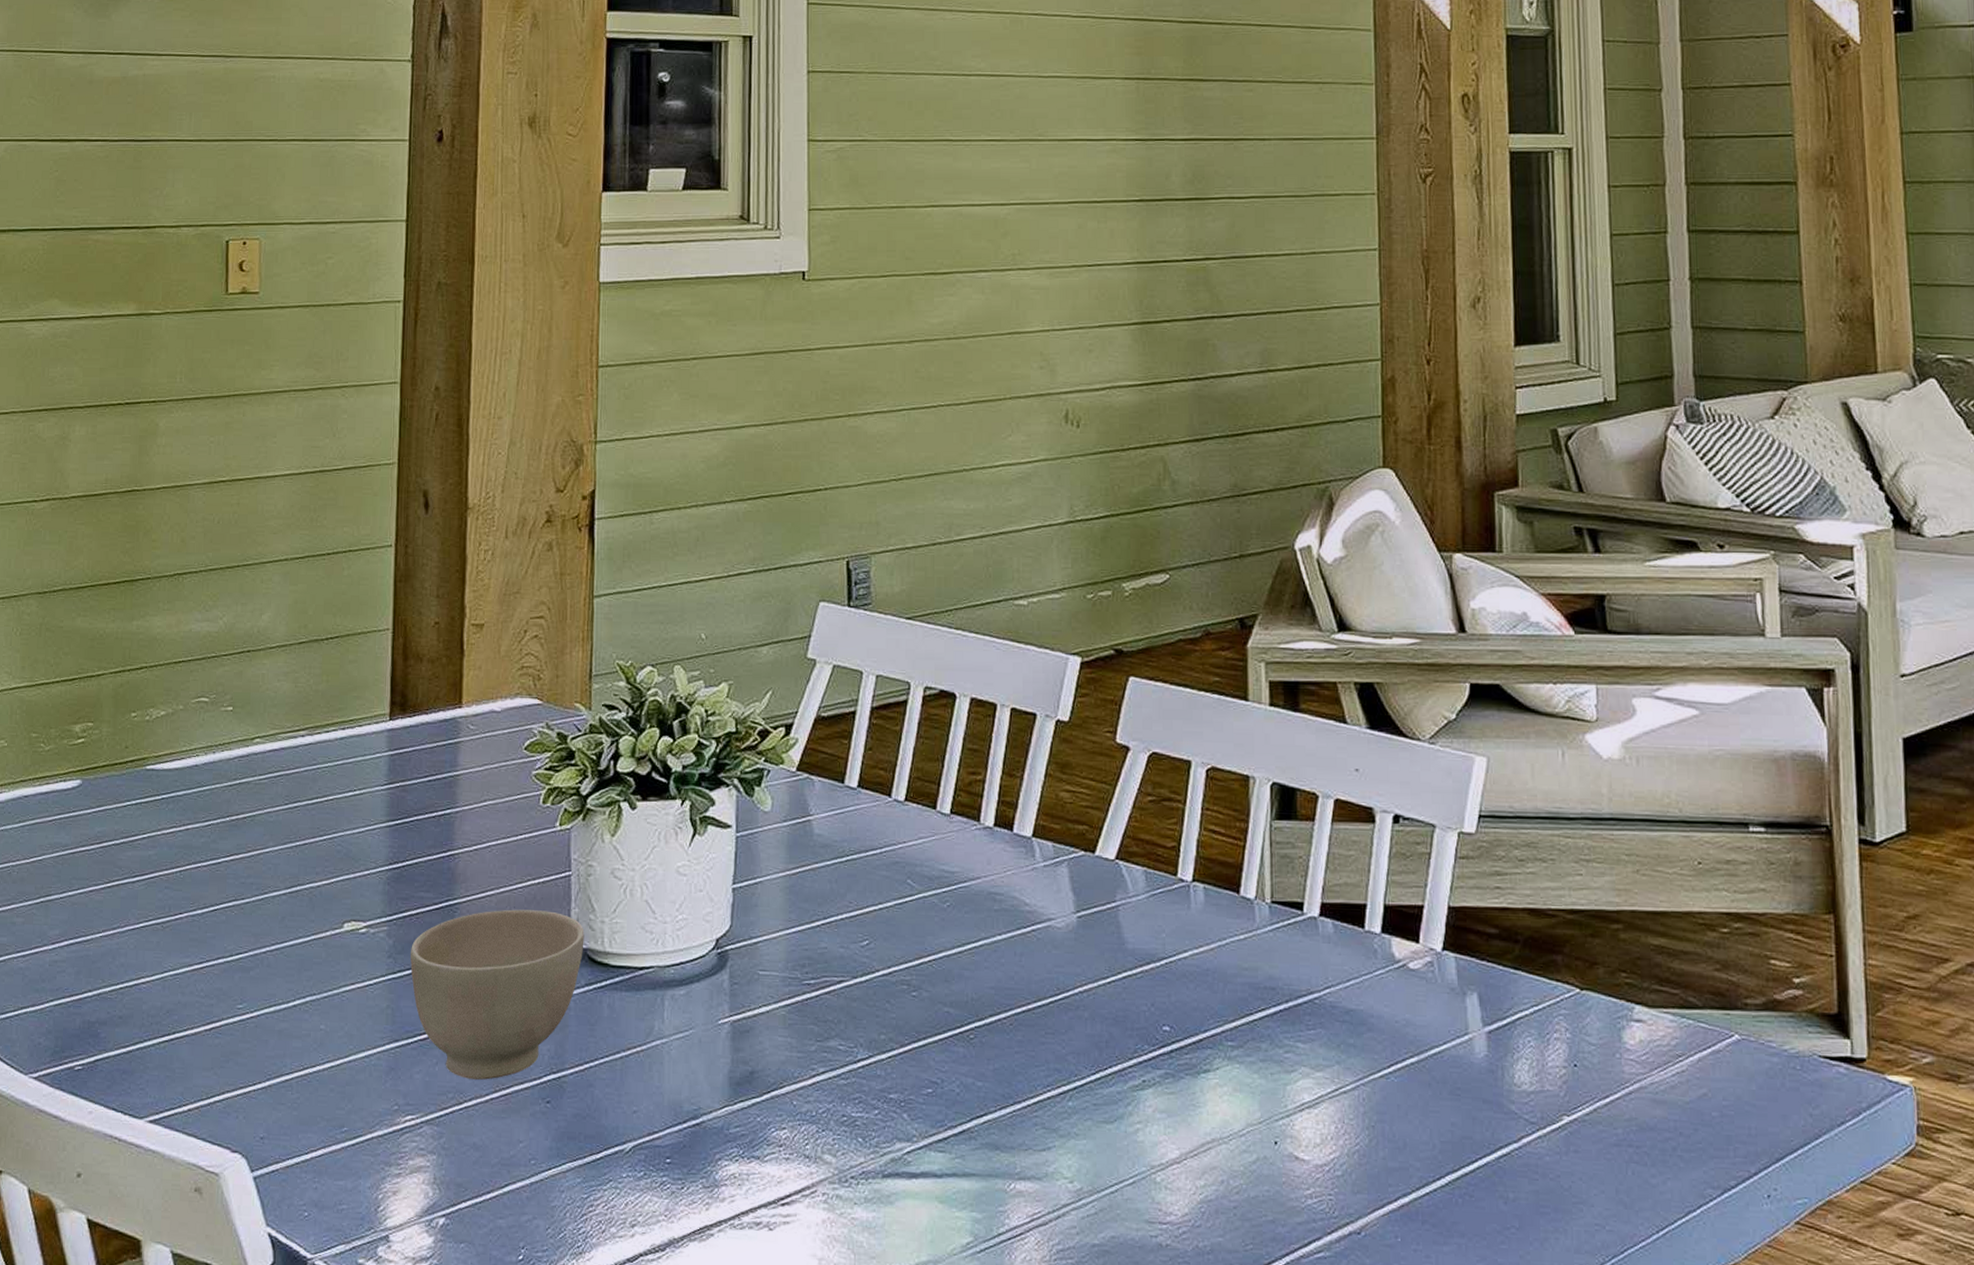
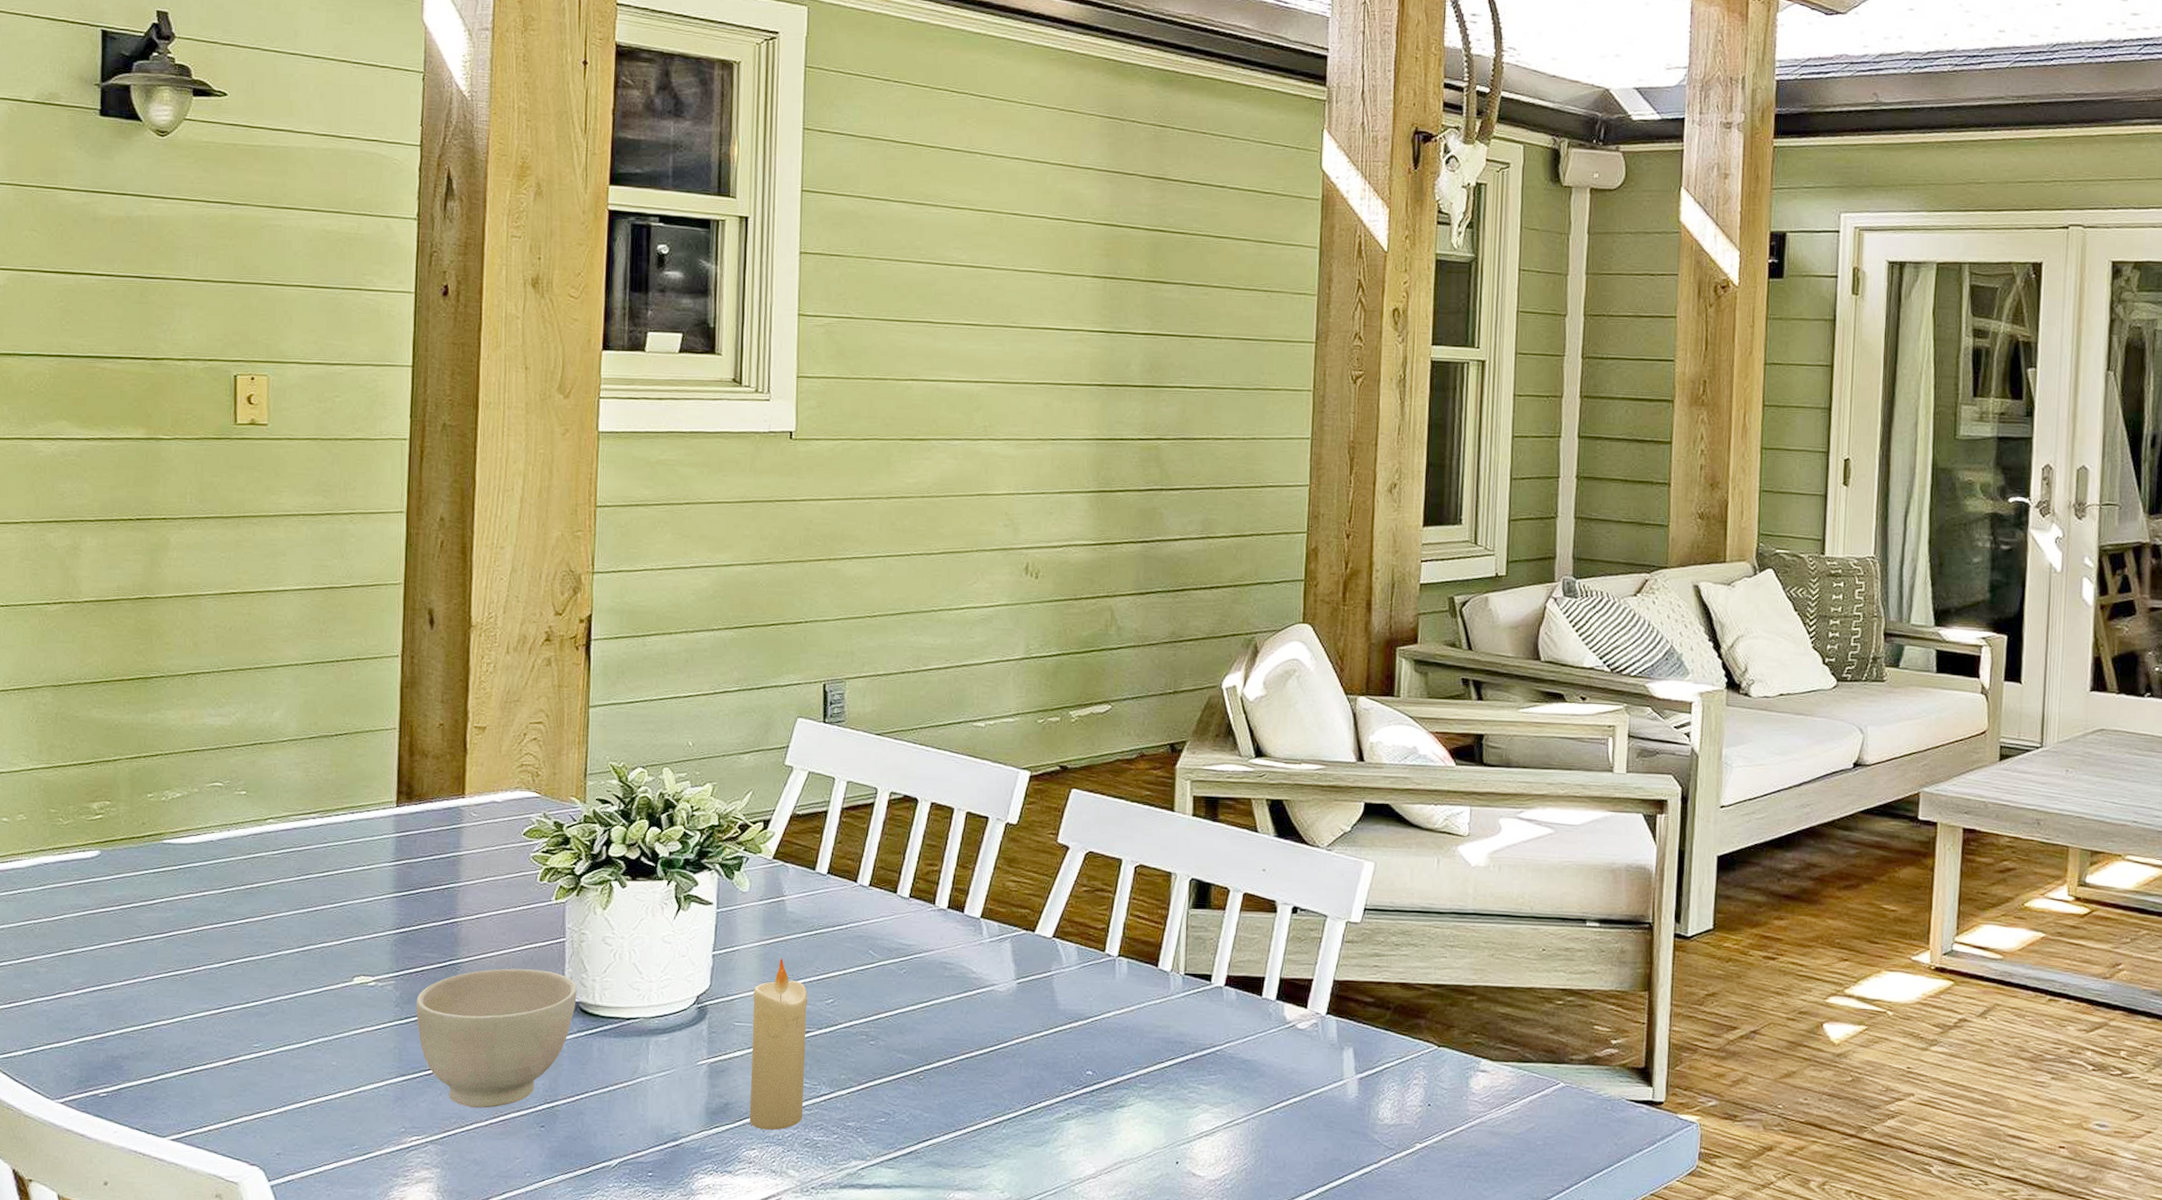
candle: none [778,891,841,1105] -> present [749,958,808,1130]

